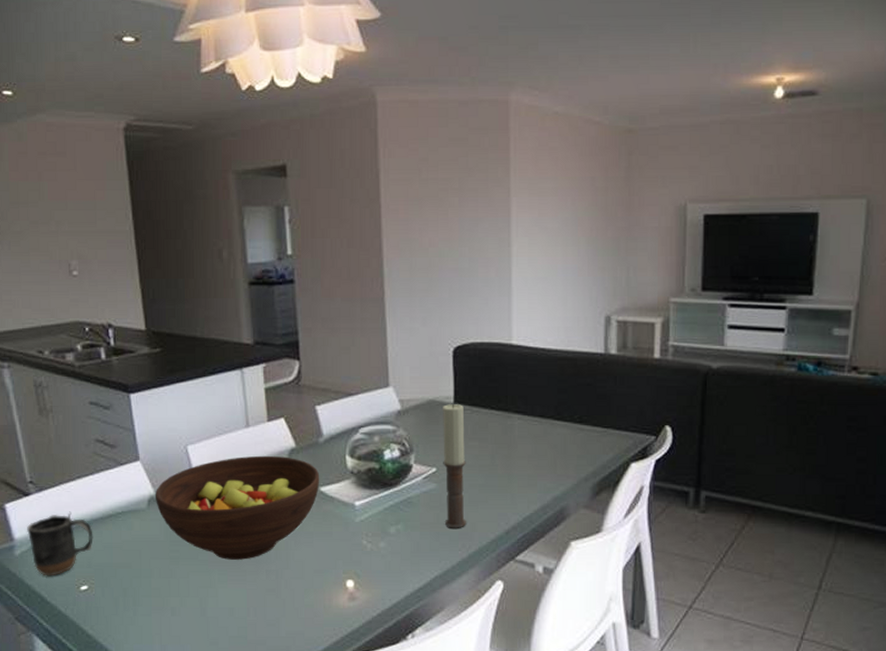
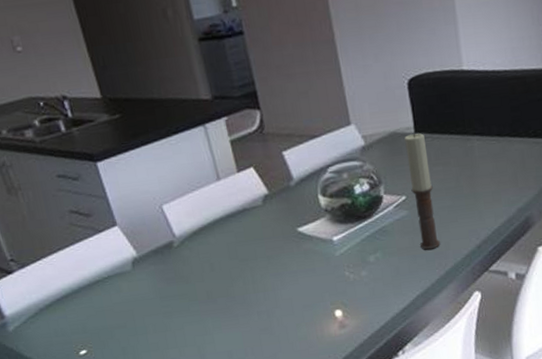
mug: present [27,511,93,576] -> none [15,282,85,347]
fruit bowl: present [154,455,320,560] -> none [137,203,297,308]

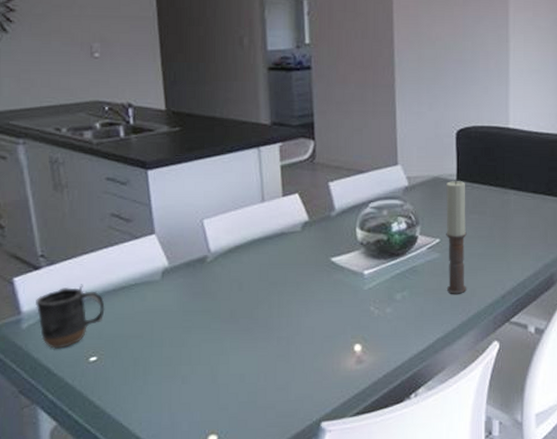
mug: none [15,282,85,347] -> present [36,284,105,349]

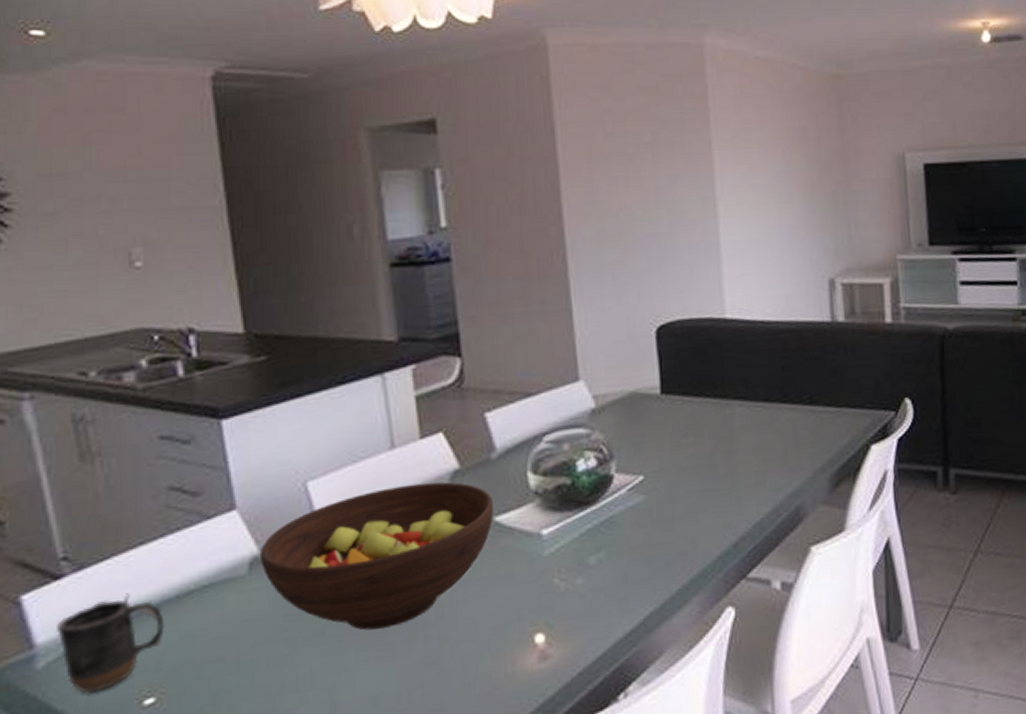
fruit bowl: none [169,228,331,328] -> present [259,482,494,631]
candle: present [446,180,467,294] -> none [647,394,686,549]

